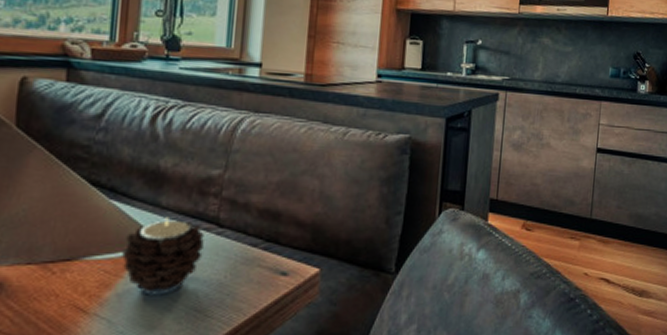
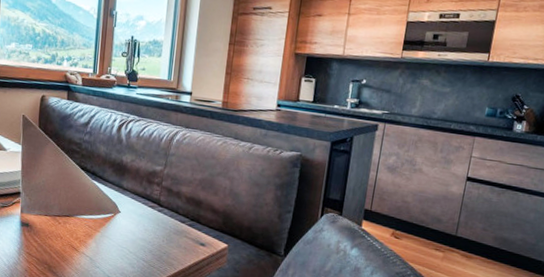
candle: present [122,216,205,295] -> none [99,195,150,247]

